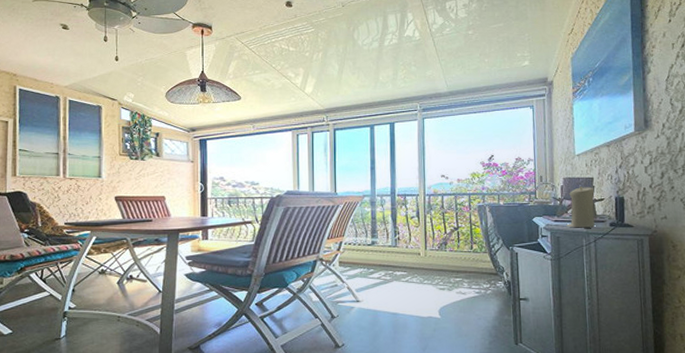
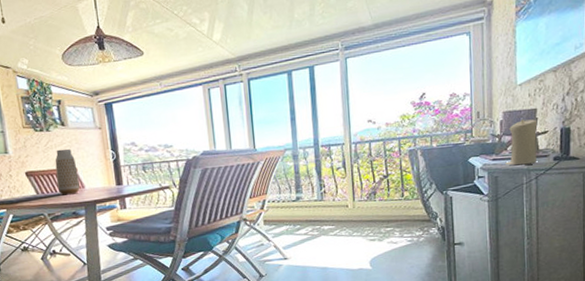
vase: none [143,178,166,222] -> present [55,148,80,195]

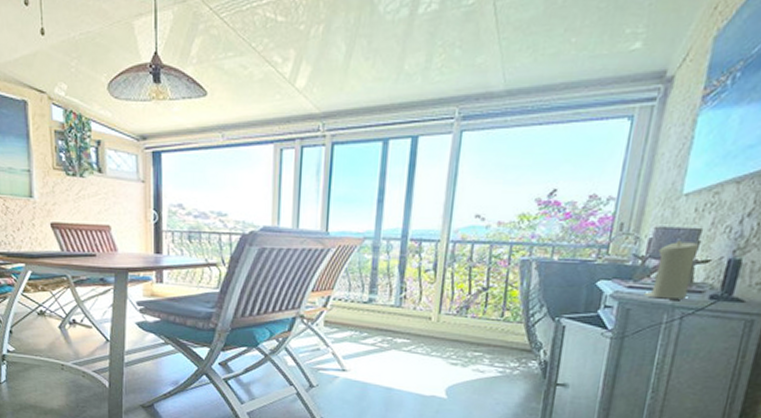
vase: present [55,148,80,195] -> none [85,201,112,257]

